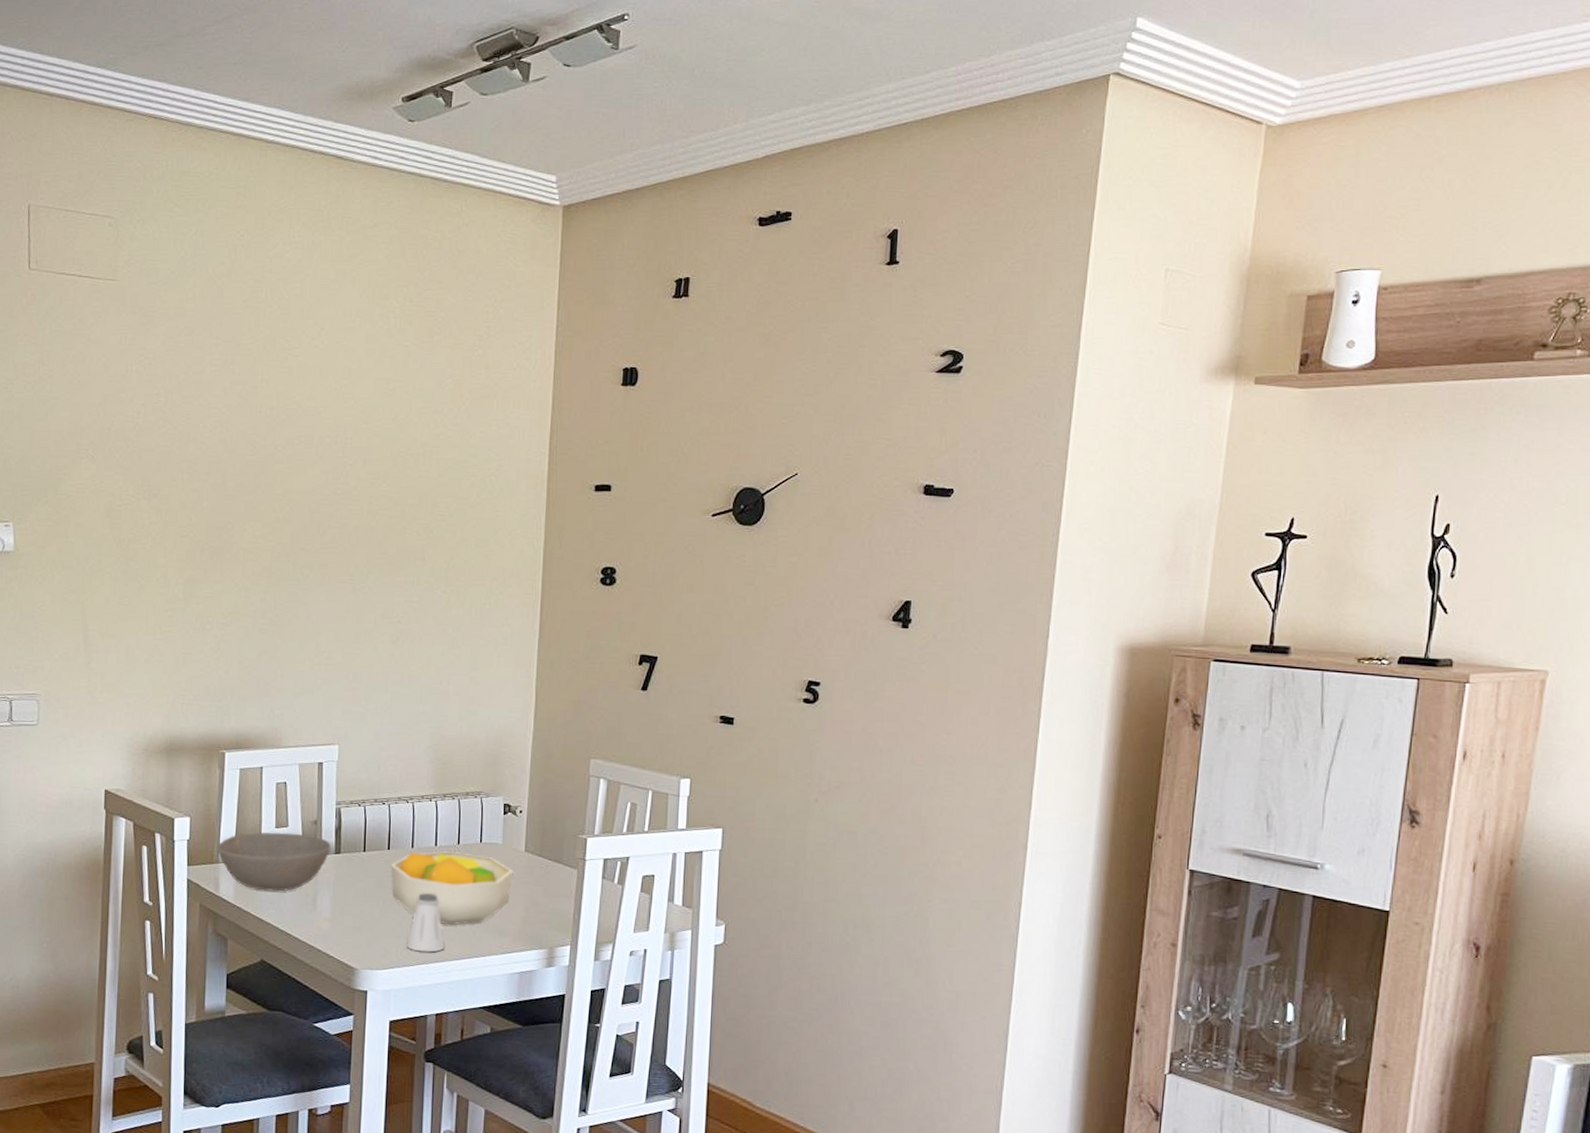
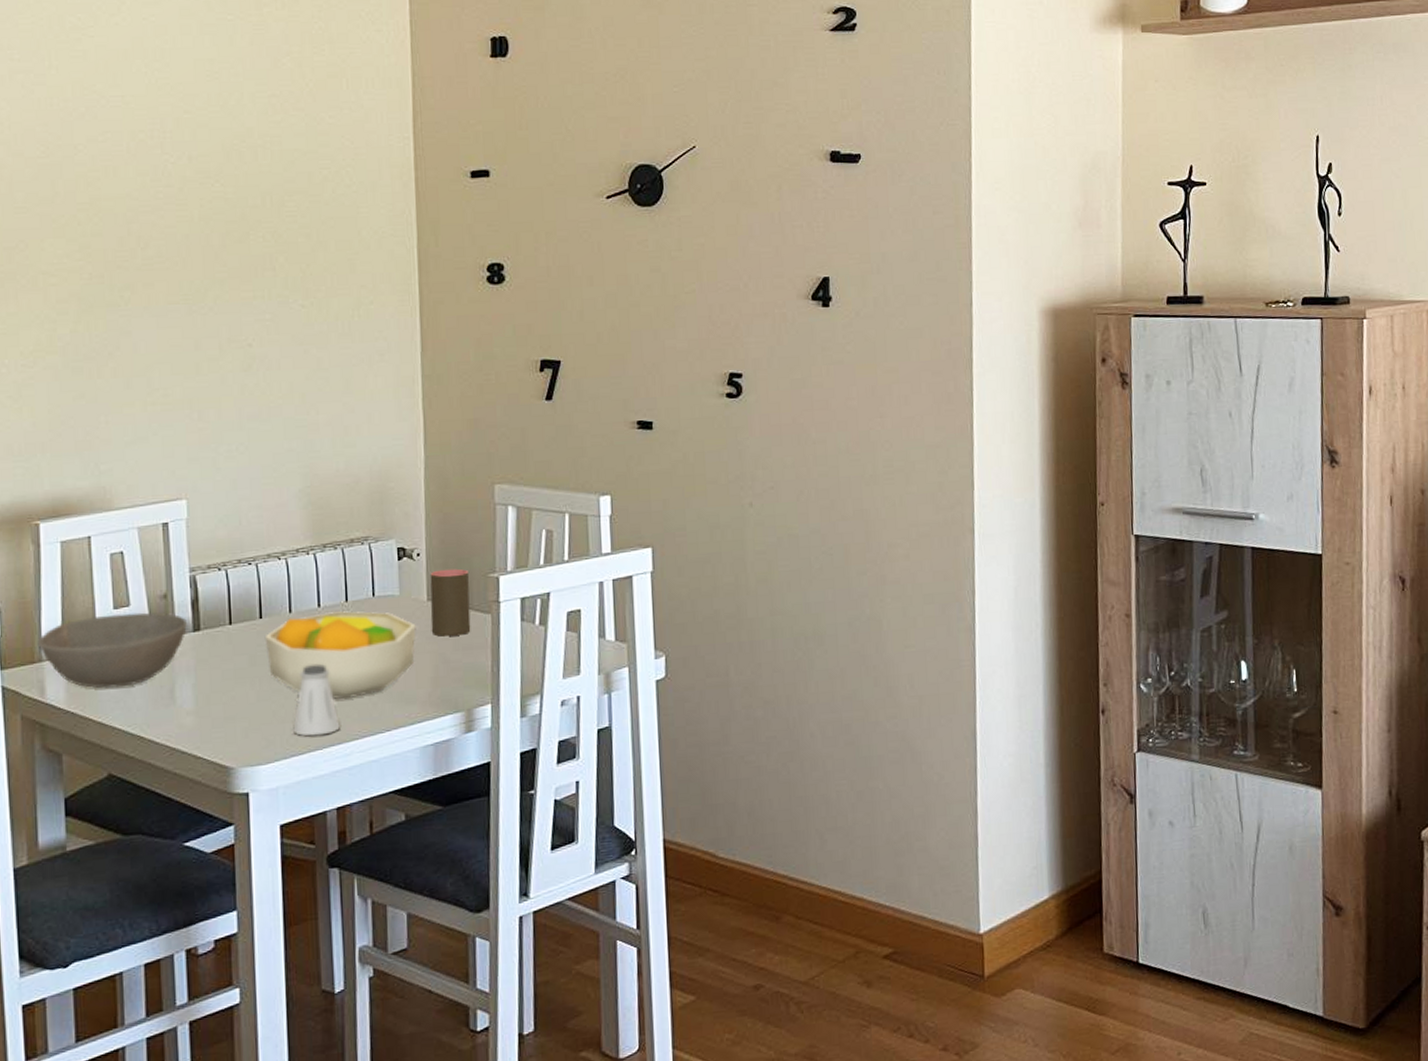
cup: none [526,826,562,884] -> present [430,568,471,637]

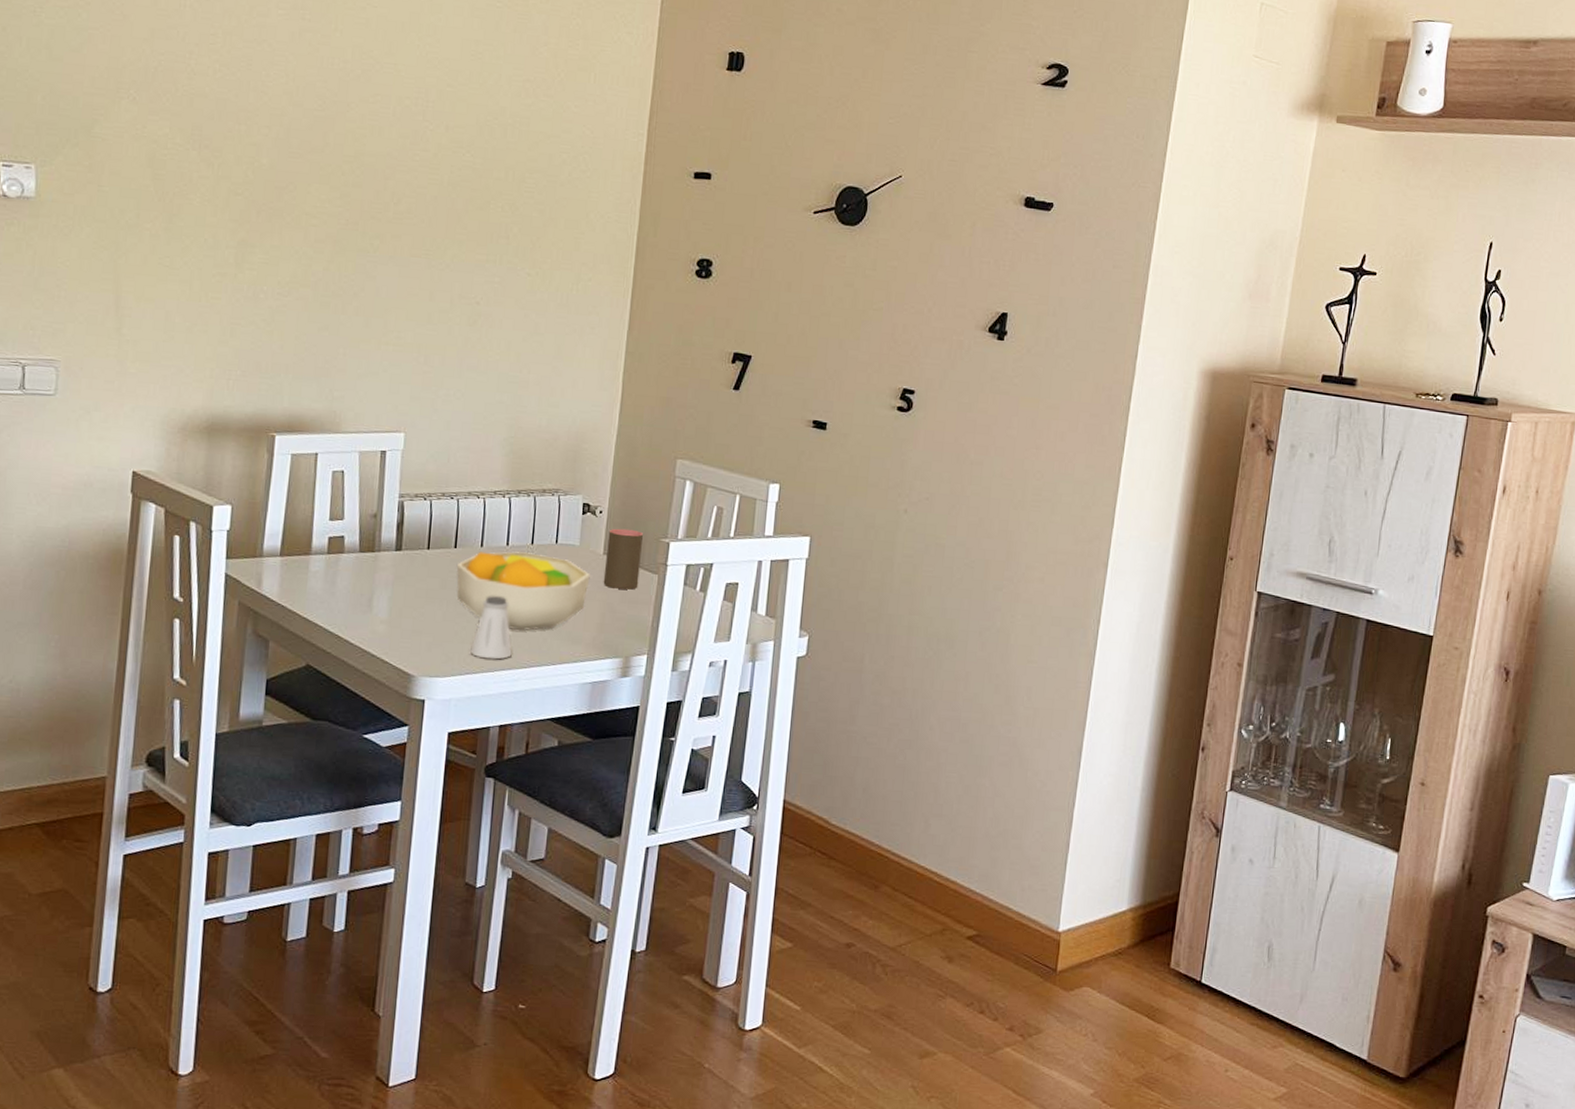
bowl: present [37,612,187,688] -> none [260,524,391,590]

